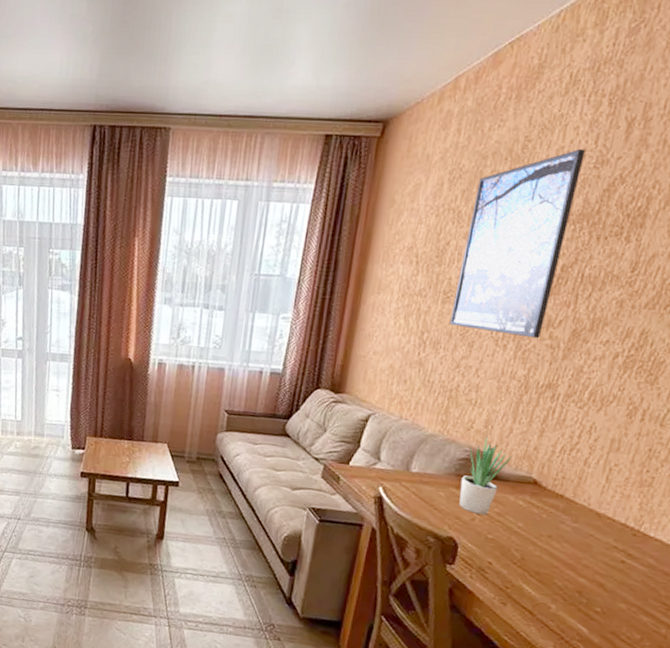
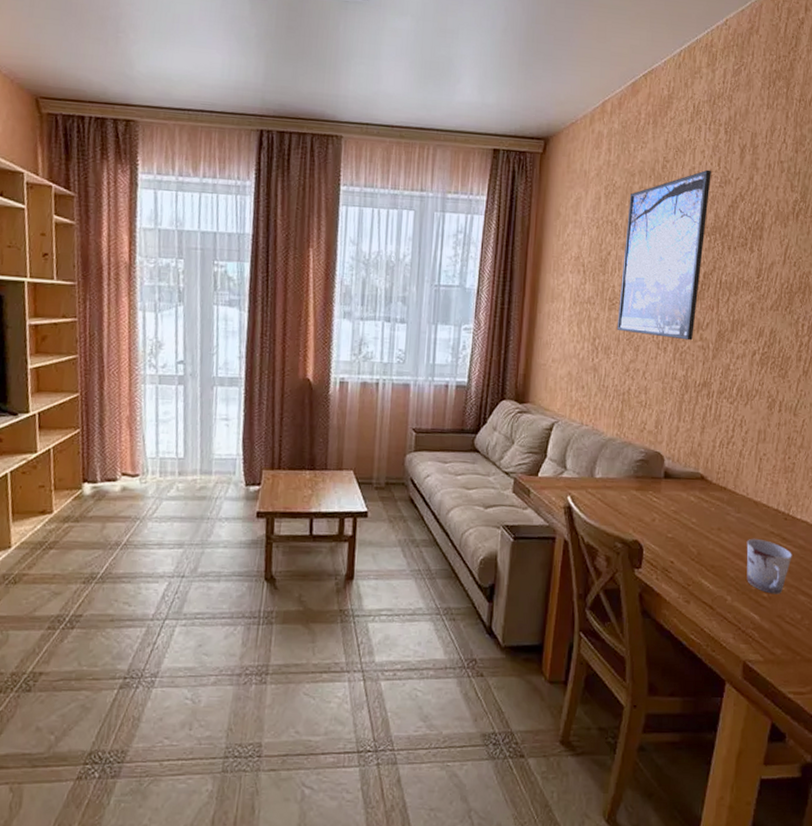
potted plant: present [459,435,513,515] -> none [640,435,682,514]
cup: none [577,550,638,611] -> present [746,538,792,594]

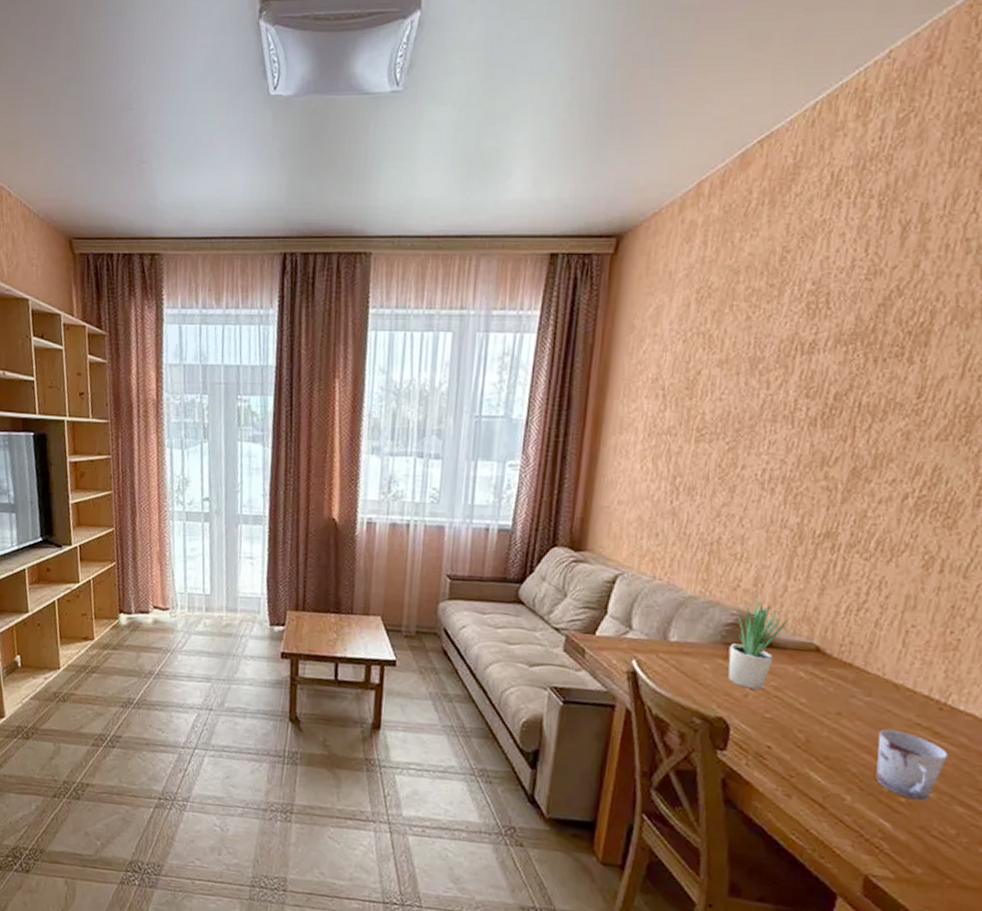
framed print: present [616,169,711,341] -> none [705,258,854,480]
potted plant: none [640,435,682,514] -> present [728,595,790,690]

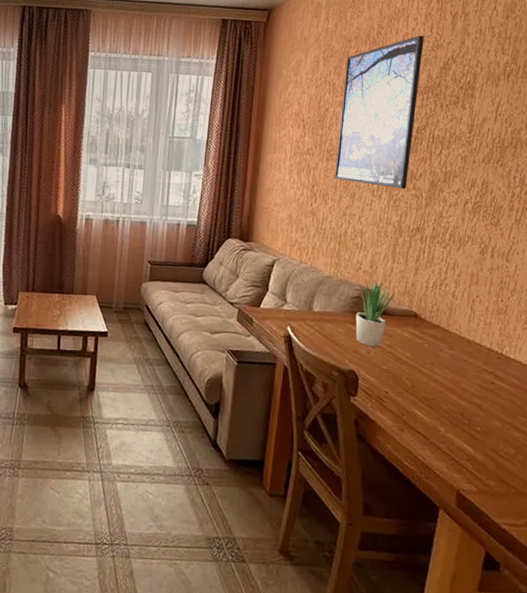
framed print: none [705,258,854,480] -> present [334,35,424,189]
cup: present [876,728,948,801] -> none [459,374,506,429]

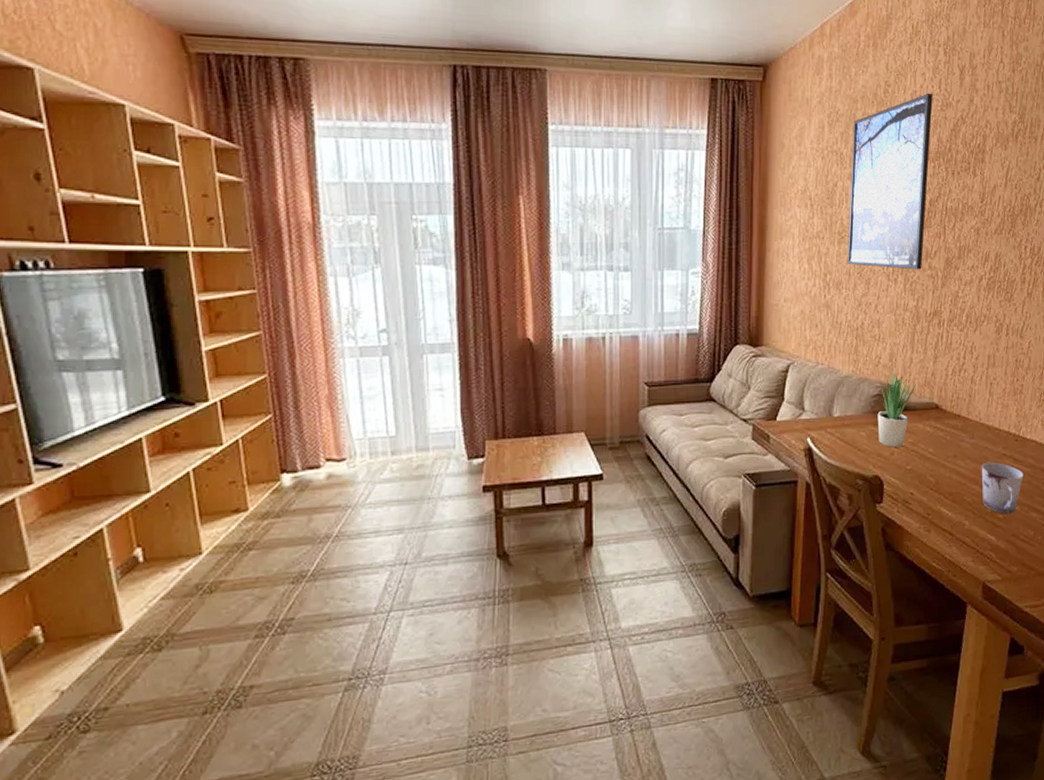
cup: none [459,374,506,429] -> present [981,462,1024,515]

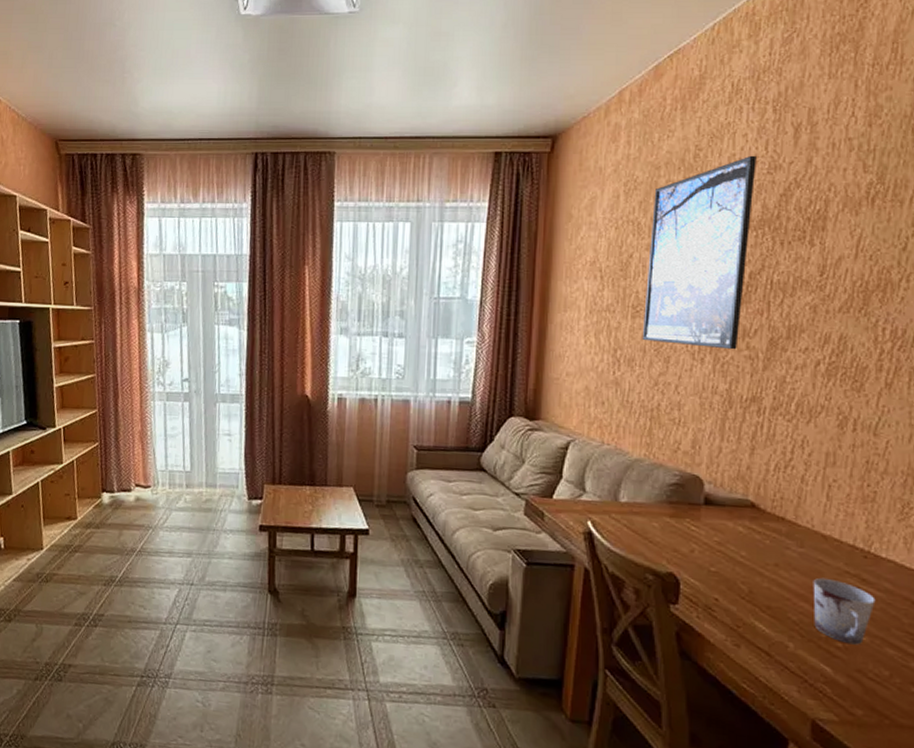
potted plant: present [877,368,916,448] -> none [674,456,726,545]

